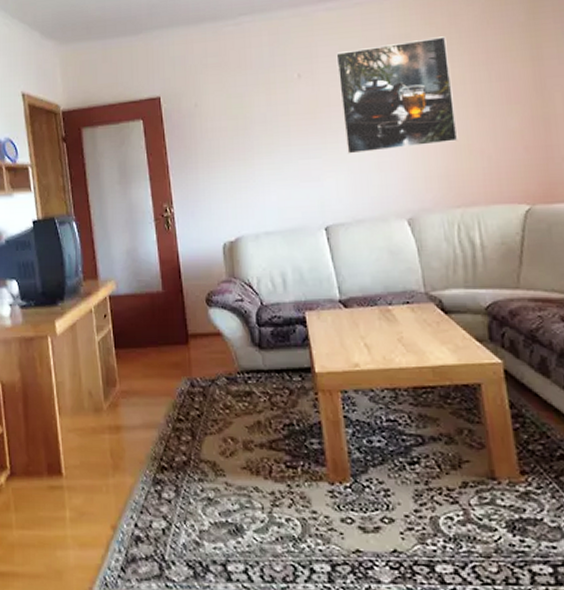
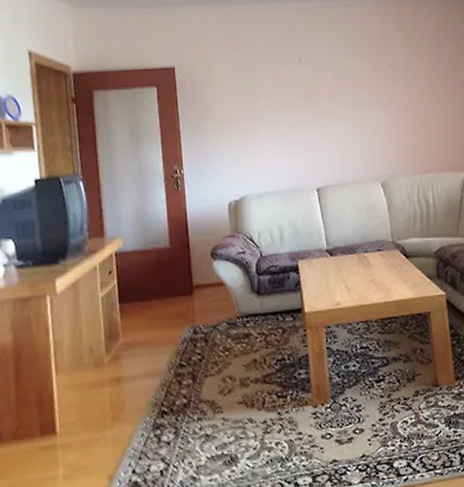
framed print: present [336,36,458,154] -> none [330,39,420,128]

